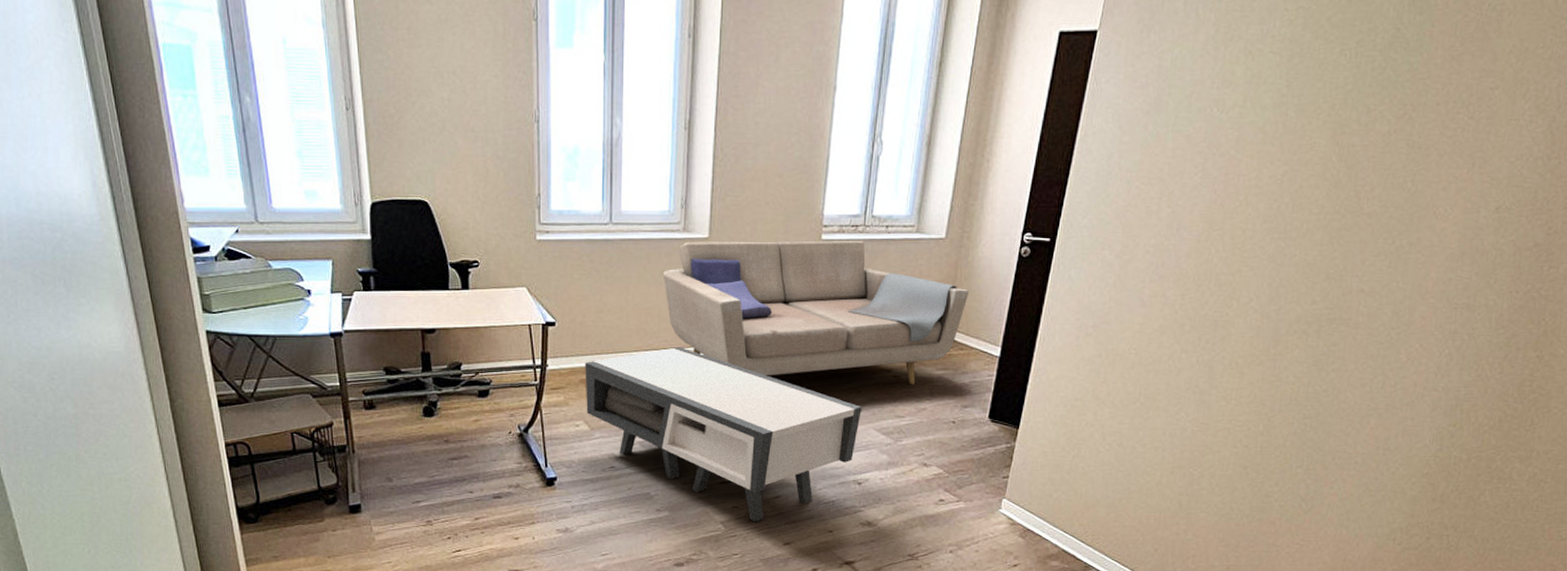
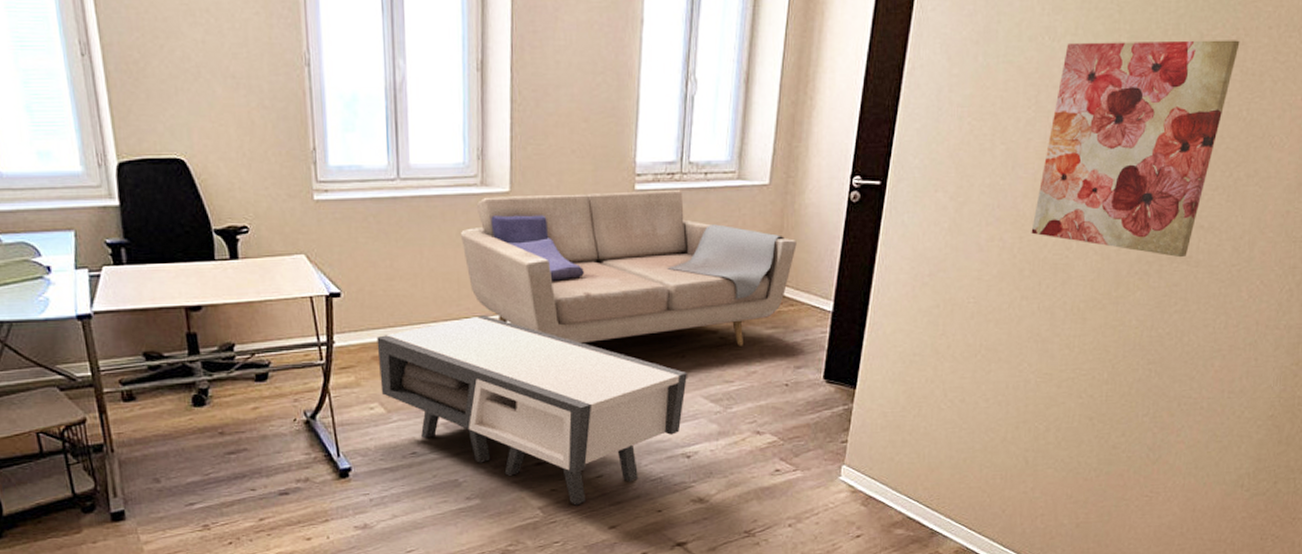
wall art: none [1193,114,1407,319] -> present [1031,40,1240,258]

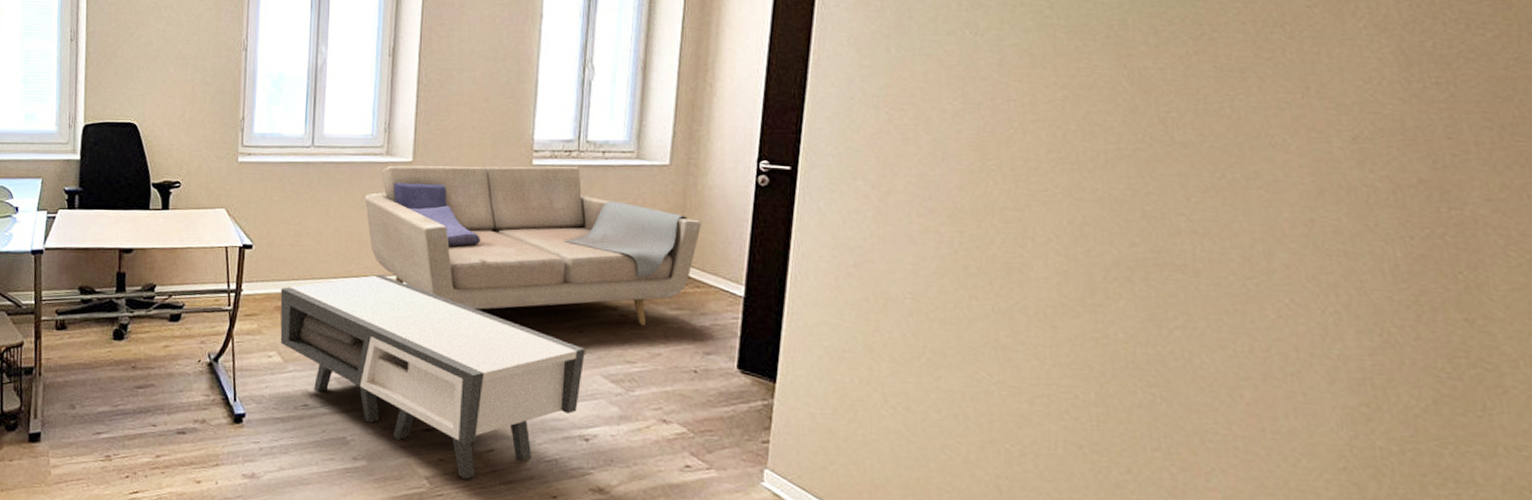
wall art: present [1031,40,1240,258] -> none [973,35,1207,265]

